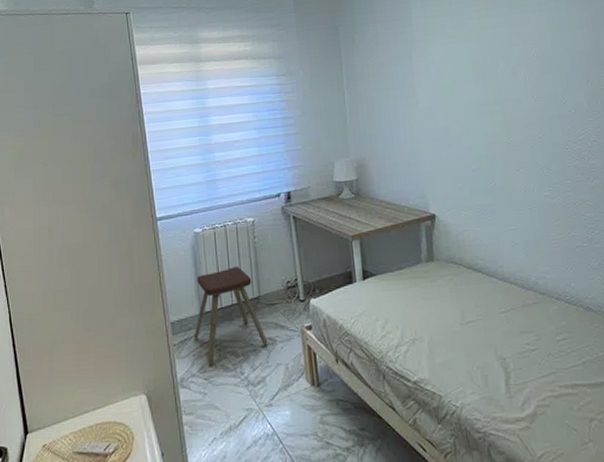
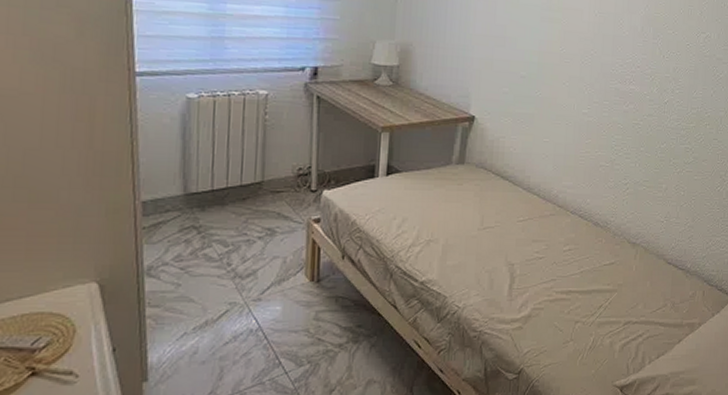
music stool: present [193,267,268,366] -> none [171,145,266,254]

